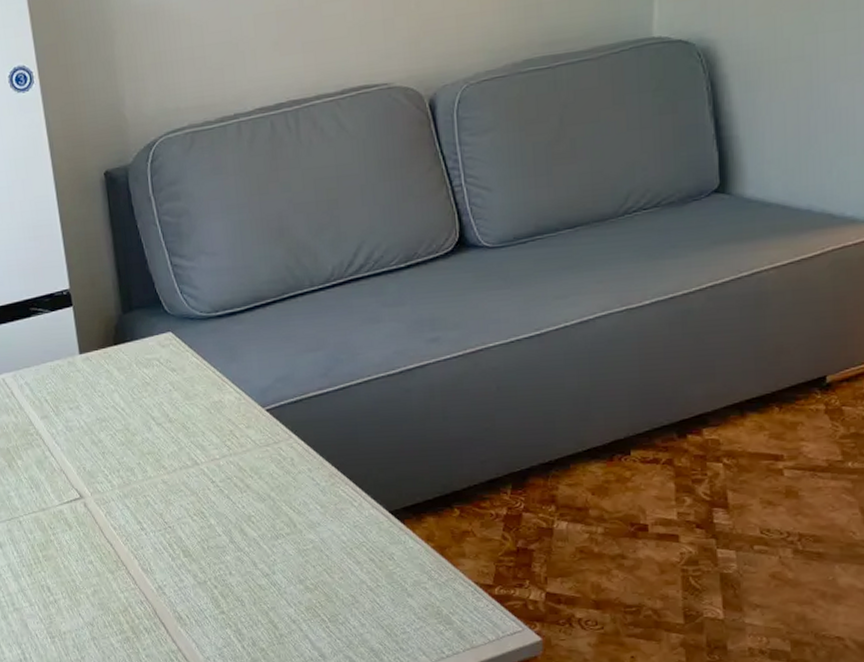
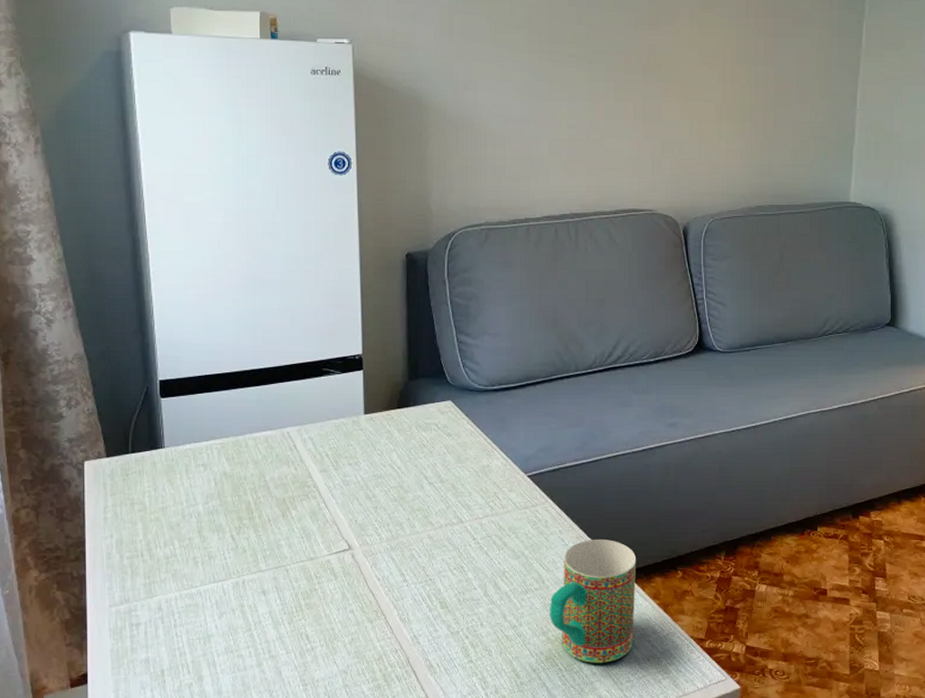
mug: none [304,476,406,613] -> present [549,539,637,663]

